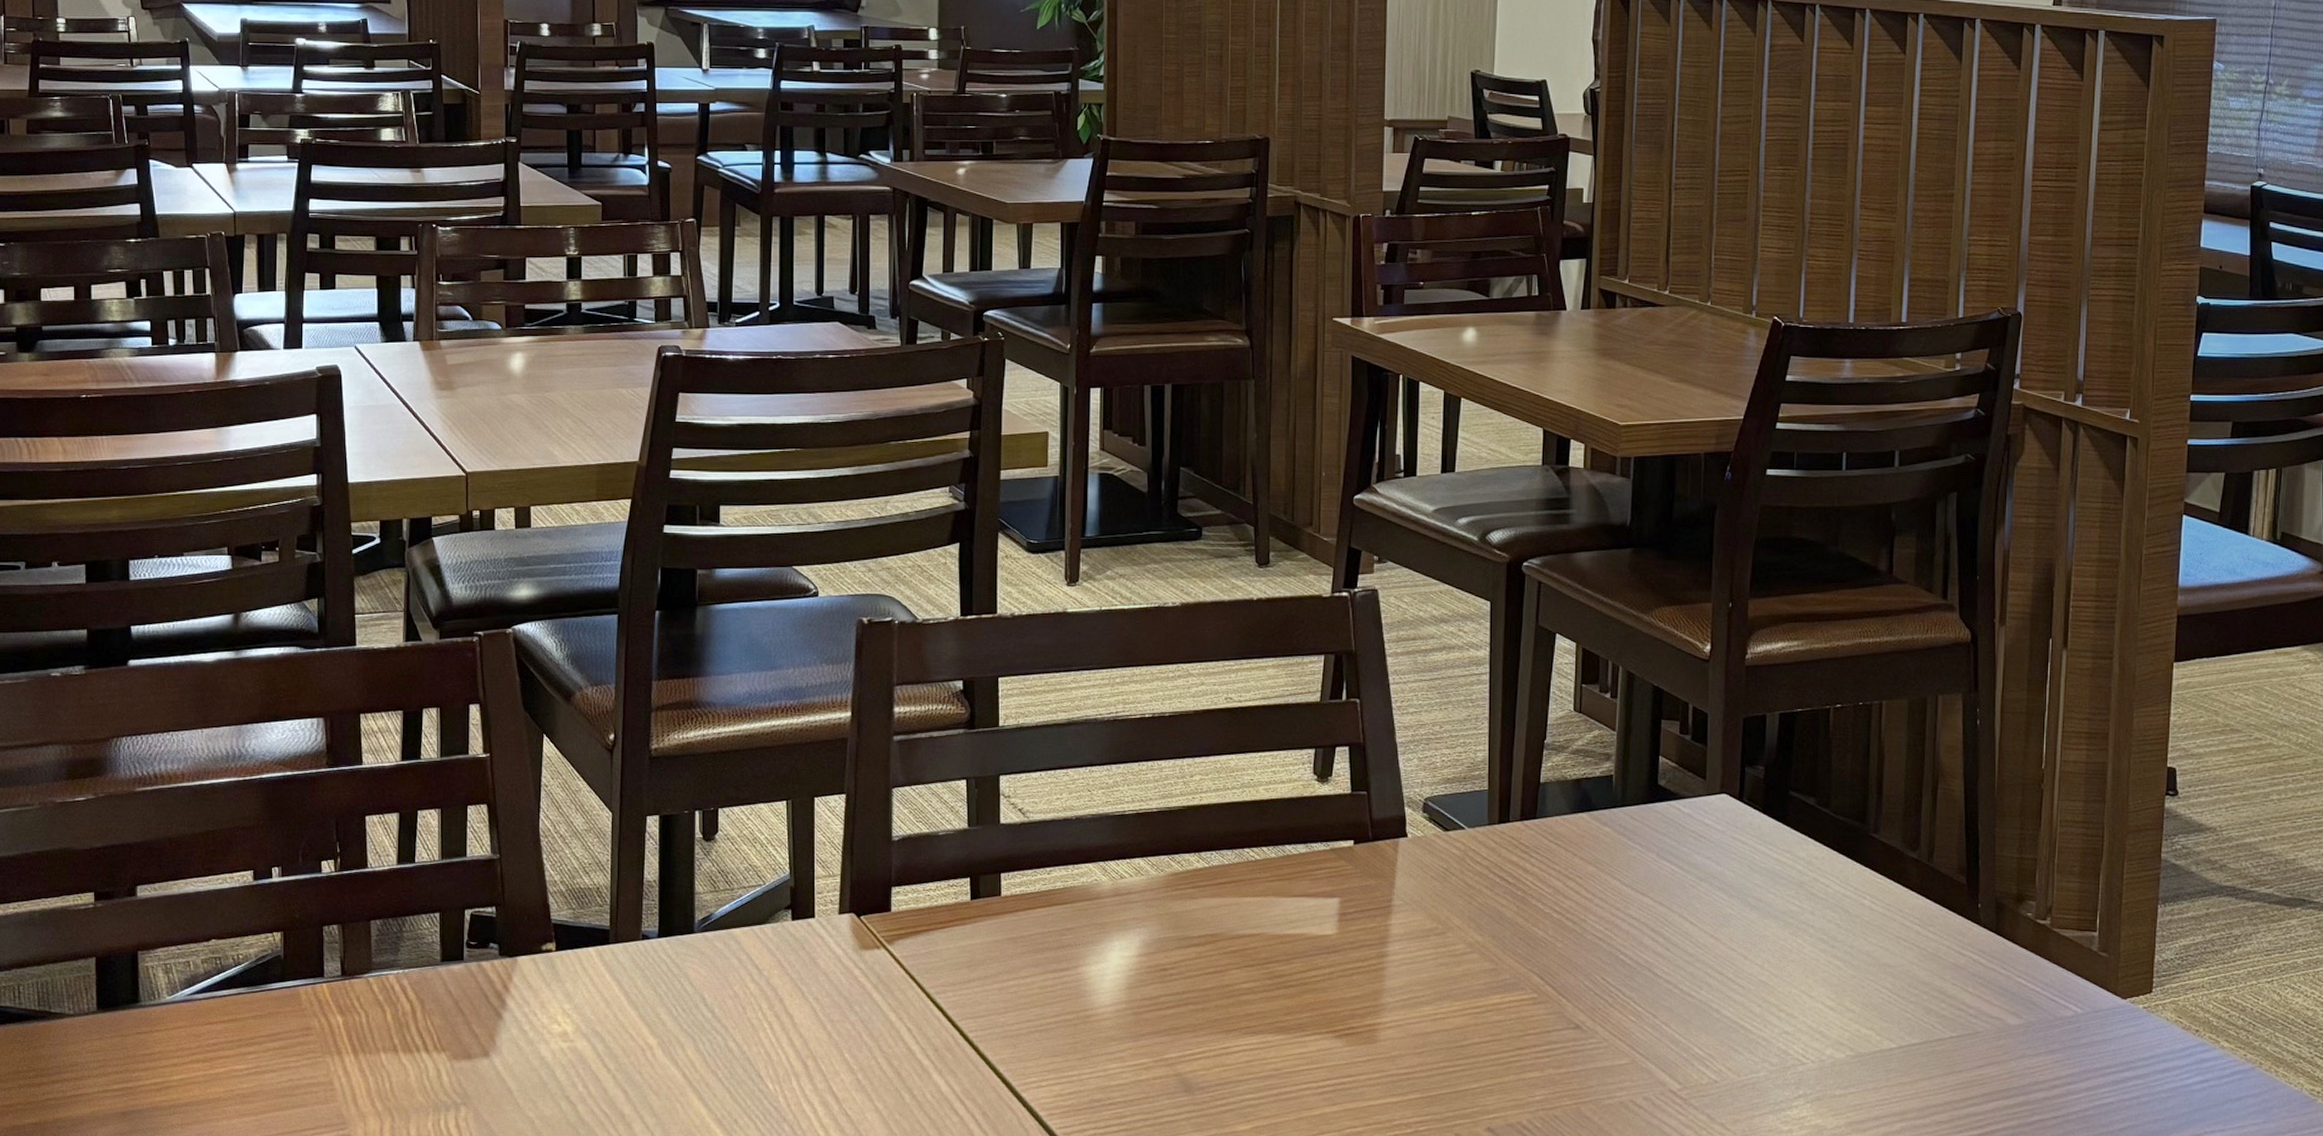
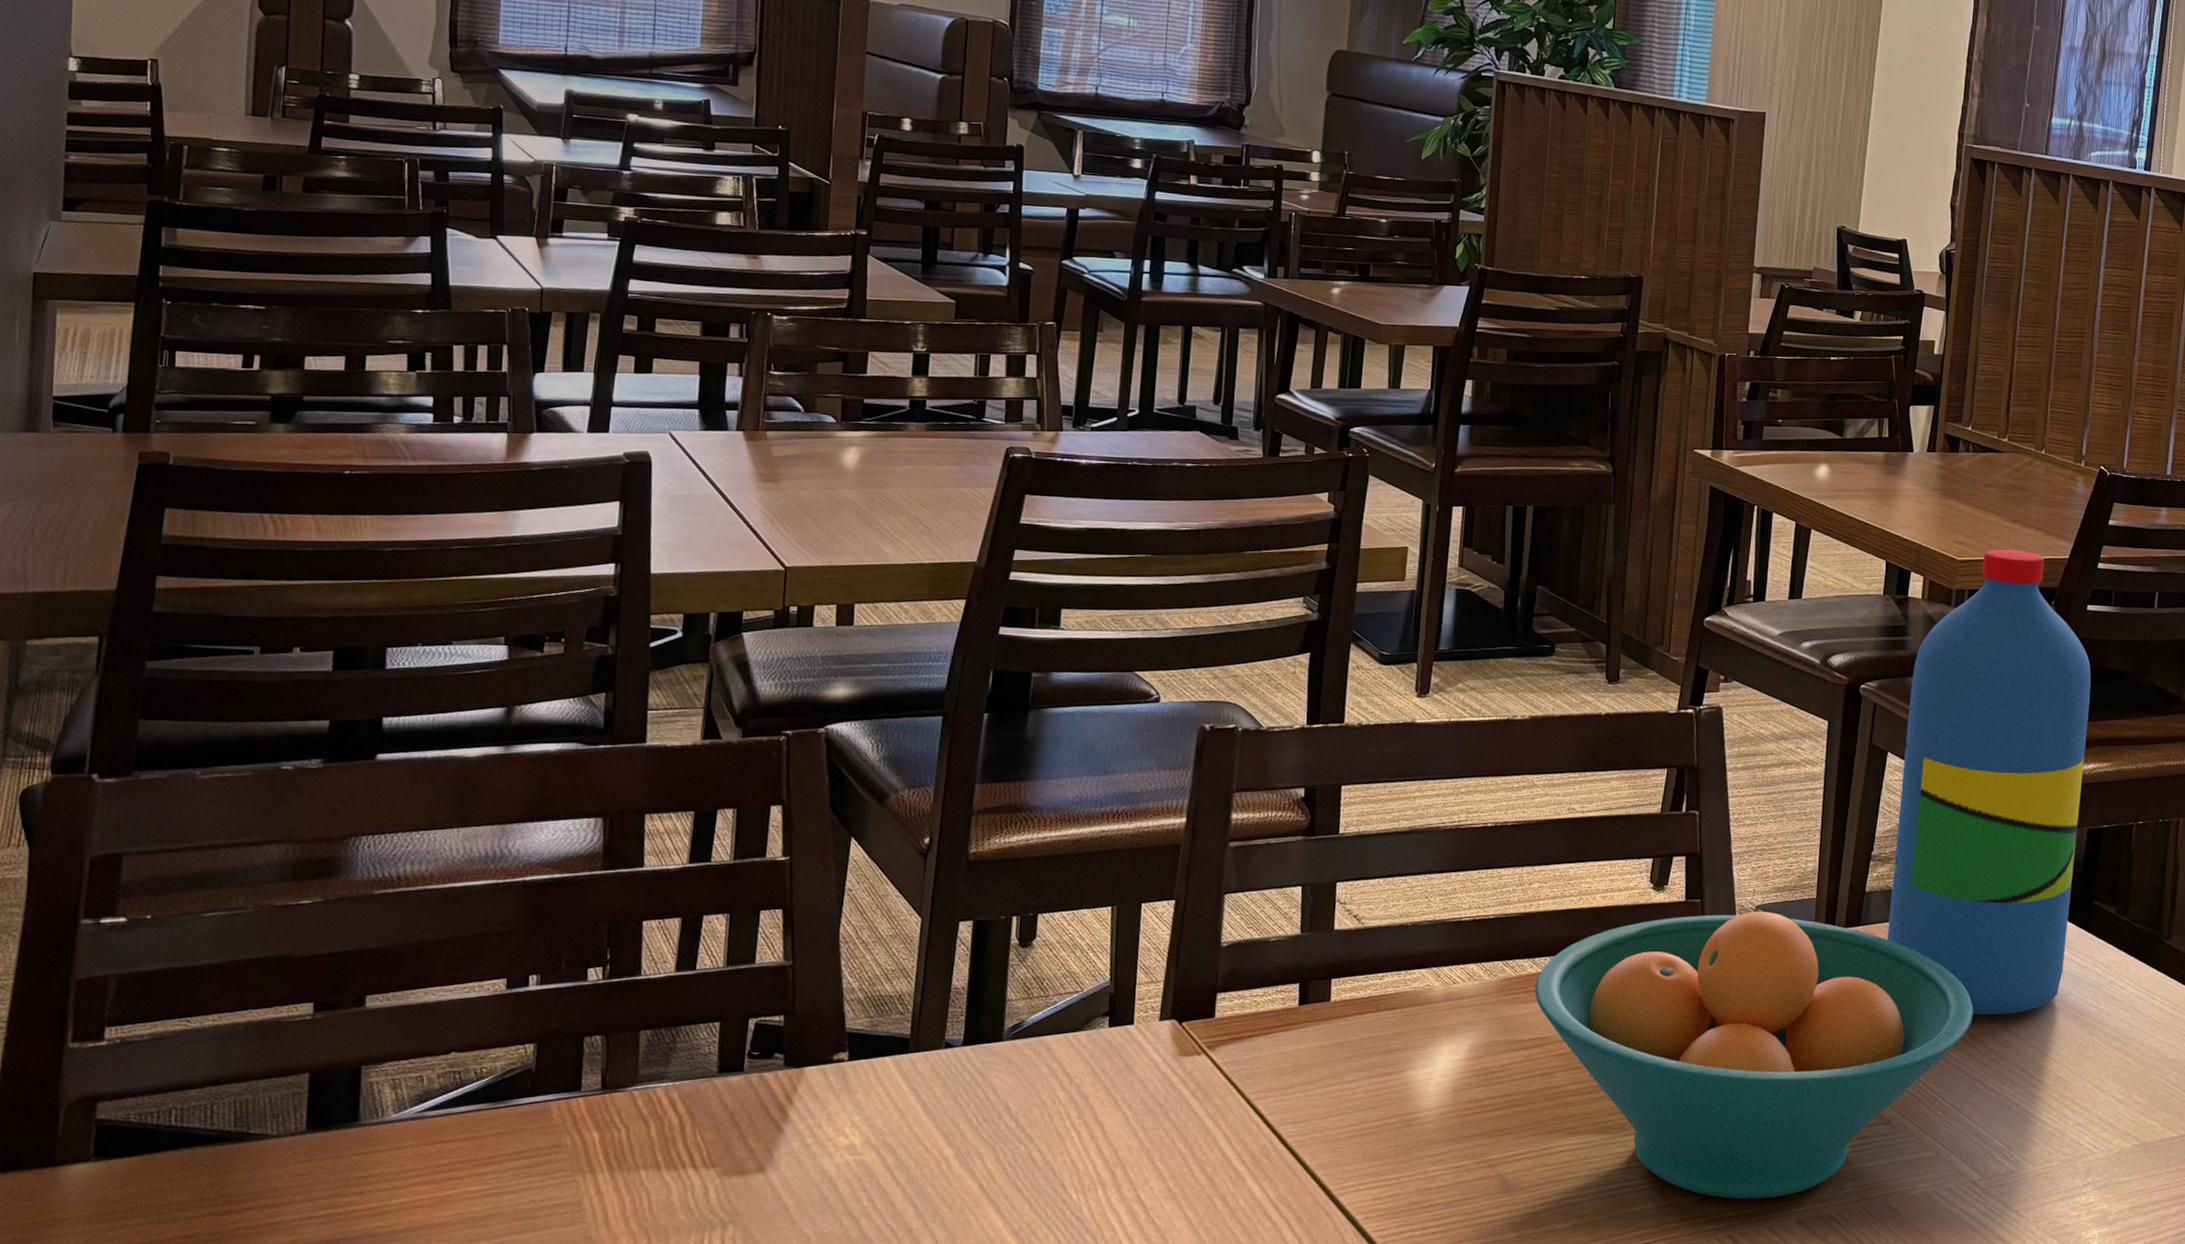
fruit bowl: none [1203,803,1664,1105] -> present [1535,911,1974,1199]
water bottle: none [1566,412,1775,914] -> present [1887,549,2091,1015]

